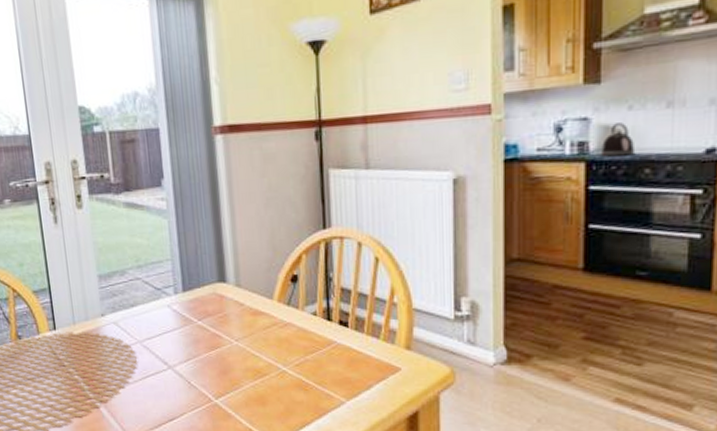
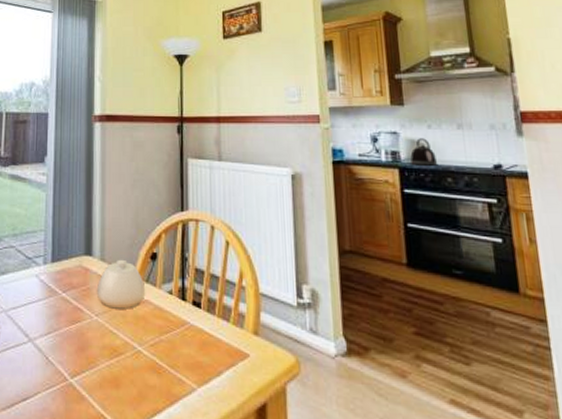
sugar bowl: none [234,283,288,333] -> present [96,259,146,309]

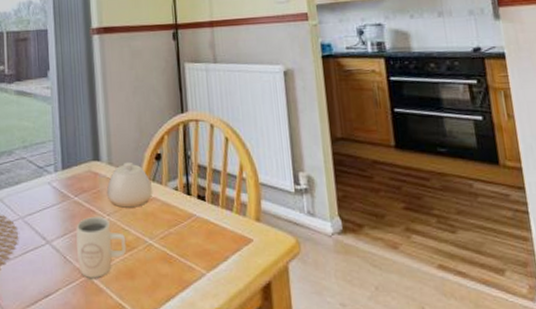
mug: none [59,315,114,383] -> present [75,216,127,278]
kettle: present [410,138,438,166] -> none [395,28,421,54]

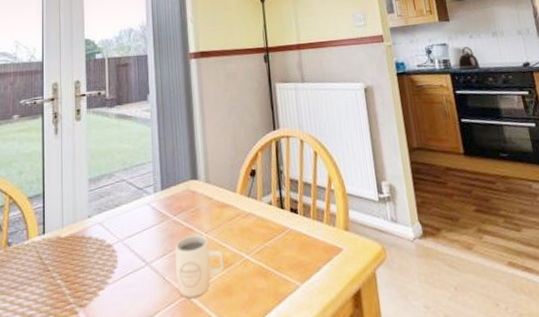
sugar bowl: present [106,161,153,208] -> none [204,179,249,225]
kettle: none [395,28,421,54] -> present [458,47,481,70]

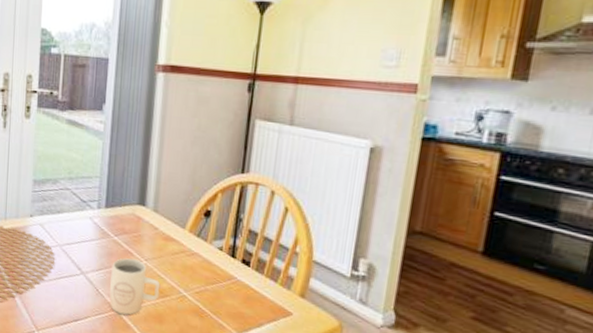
kettle: present [458,47,481,70] -> none [518,121,553,154]

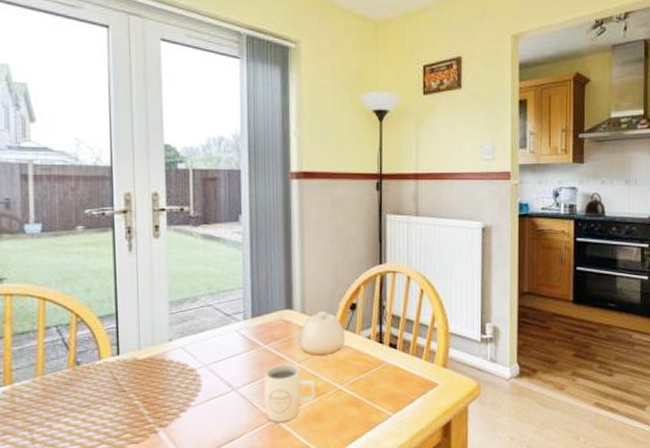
sugar bowl: none [147,212,197,259] -> present [298,310,346,355]
kettle: none [518,121,553,154] -> present [585,193,607,217]

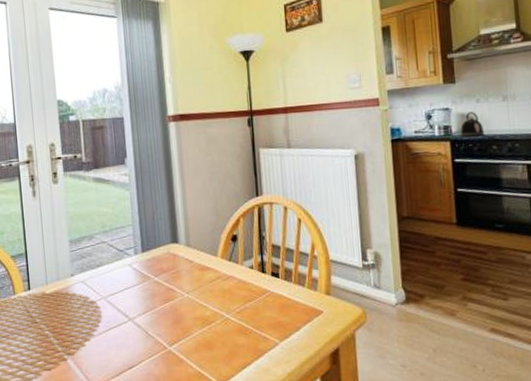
mug: present [263,363,316,422] -> none [156,294,205,350]
sugar bowl: present [298,310,346,355] -> none [185,243,230,286]

